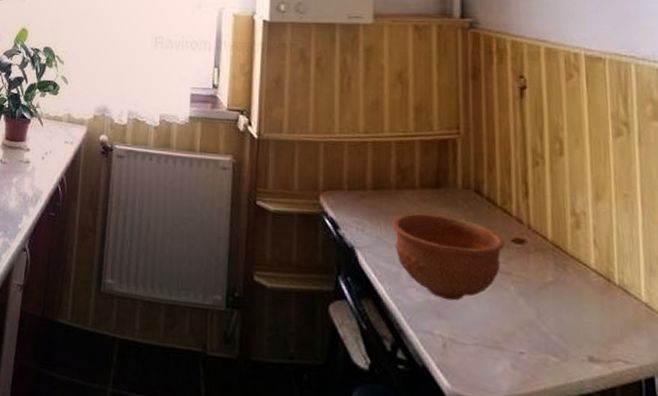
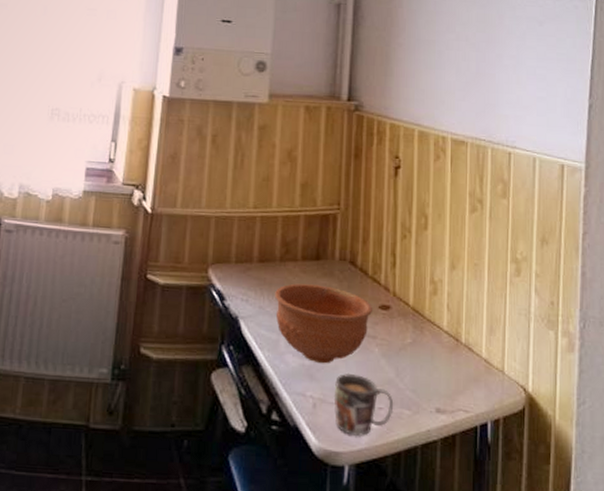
mug: none [466,311,537,383] -> present [334,373,394,436]

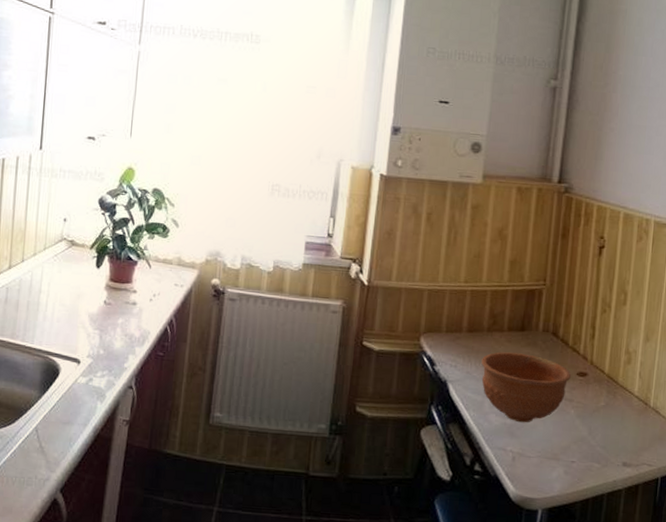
mug: present [334,373,394,436] -> none [531,431,585,485]

